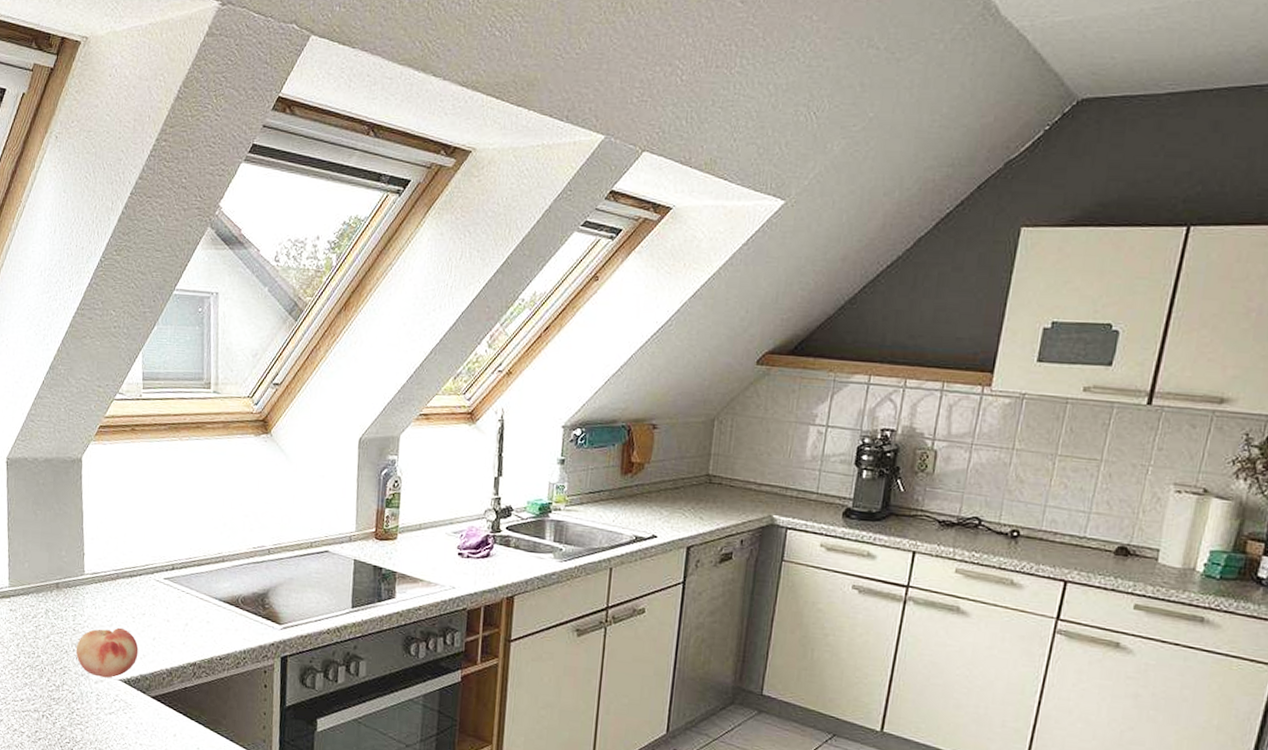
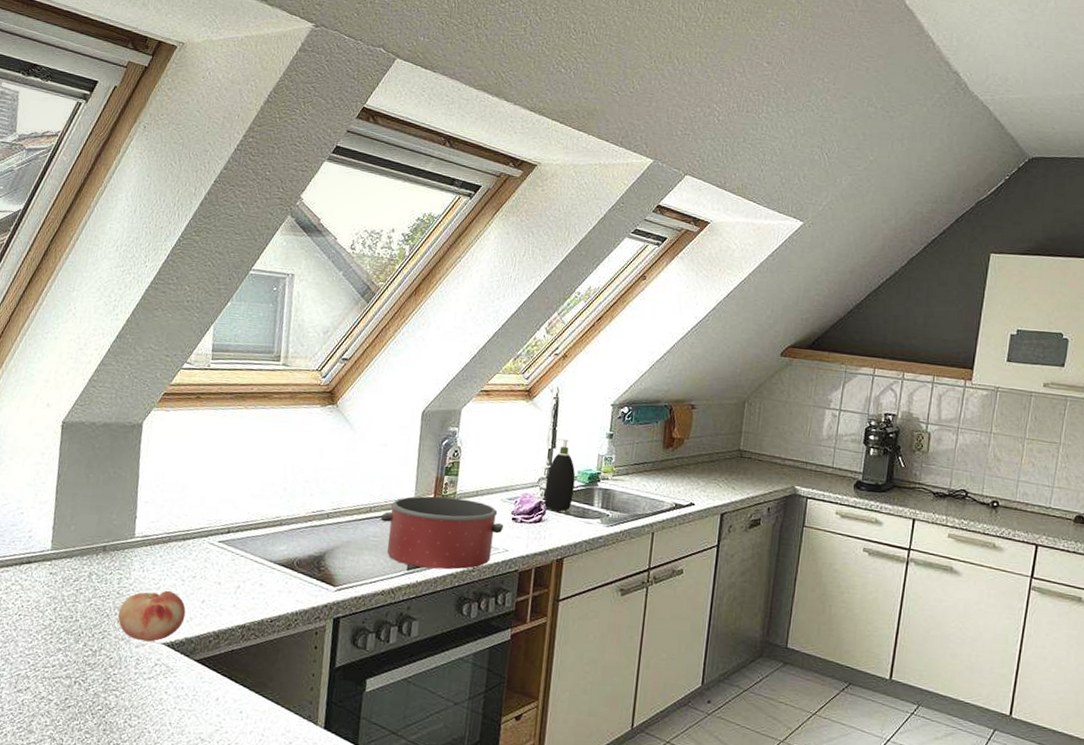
cooking pot: none [322,530,450,608] -> present [381,496,504,570]
soap dispenser: none [491,465,525,545] -> present [544,438,576,511]

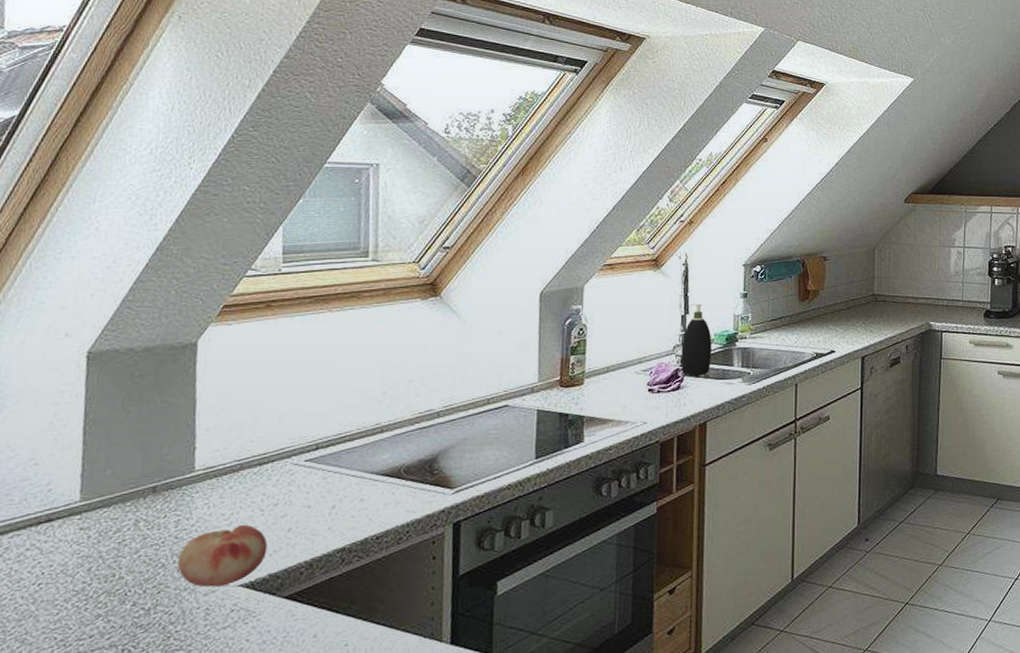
cooking pot: present [381,496,504,570] -> none [501,377,640,454]

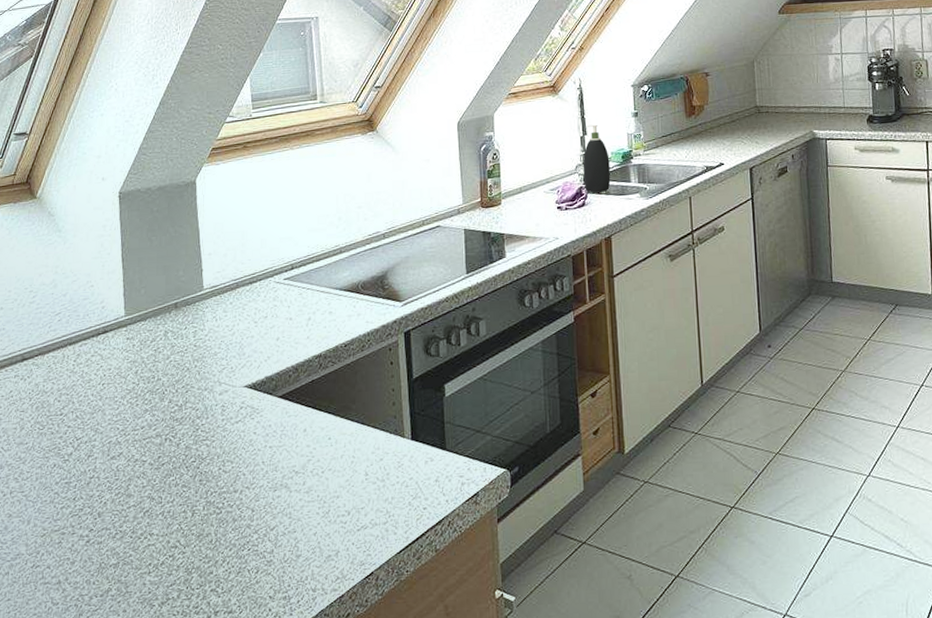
fruit: present [177,524,268,588] -> none [197,334,263,388]

